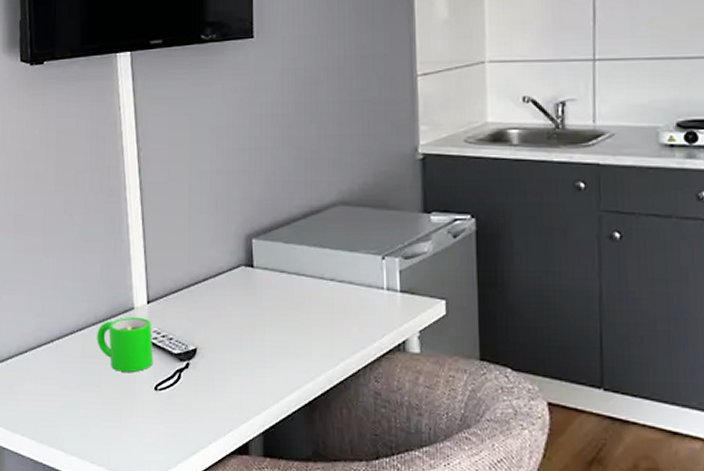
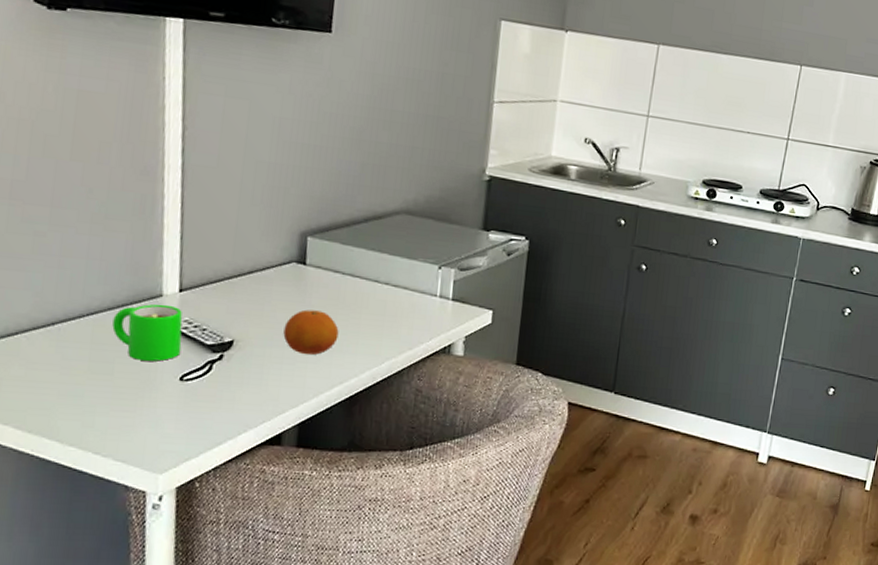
fruit: none [240,313,291,359] -> present [283,309,339,355]

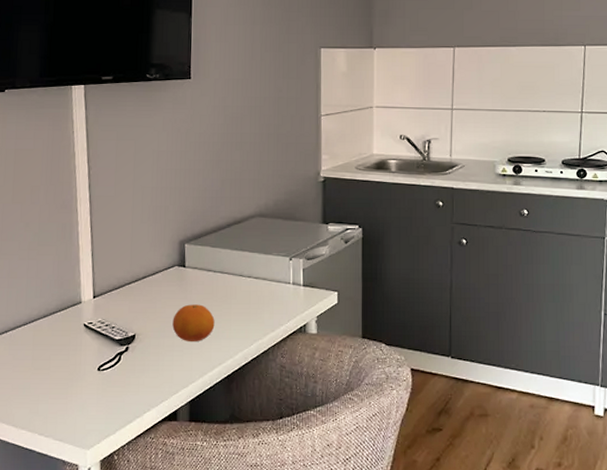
mug: present [112,304,183,362] -> none [47,309,98,356]

